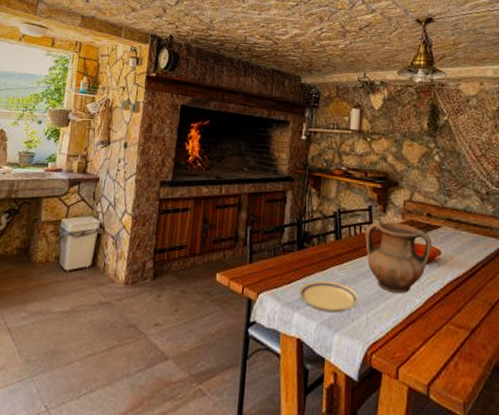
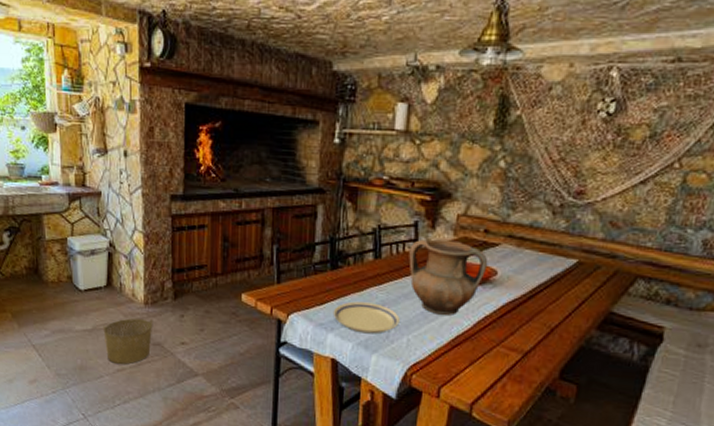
basket: none [80,299,131,348] -> present [103,318,153,365]

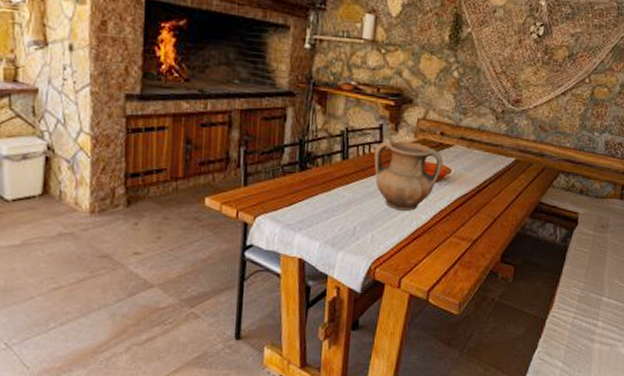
basket: present [103,318,153,365] -> none [36,229,101,281]
plate: present [333,301,400,335] -> none [301,201,365,232]

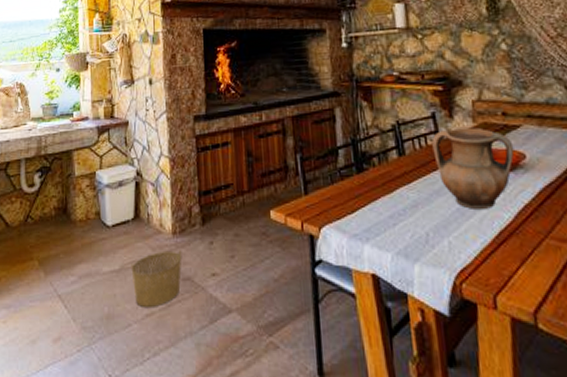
basket: none [36,229,101,281] -> present [131,250,182,307]

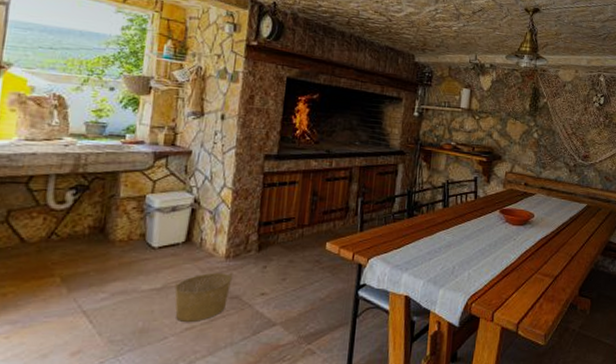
jug: present [432,127,515,209] -> none [470,191,528,251]

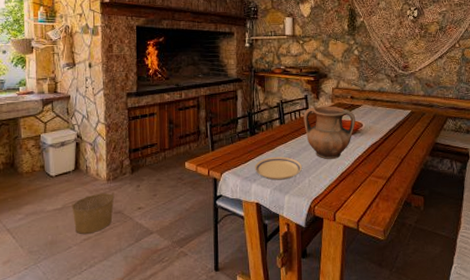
plate: none [408,244,463,271] -> present [254,157,302,181]
jug: none [470,191,528,251] -> present [303,106,356,159]

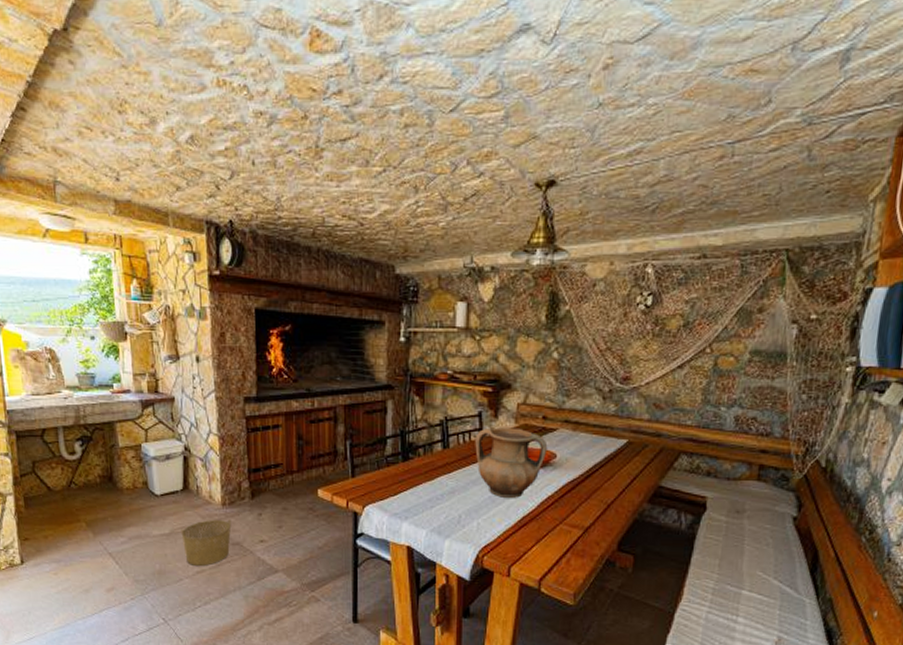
plate: present [254,157,302,181] -> none [406,490,469,520]

